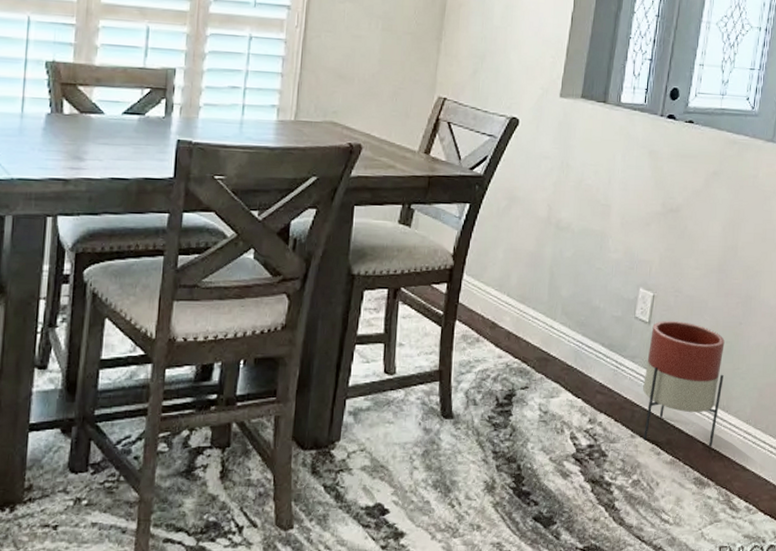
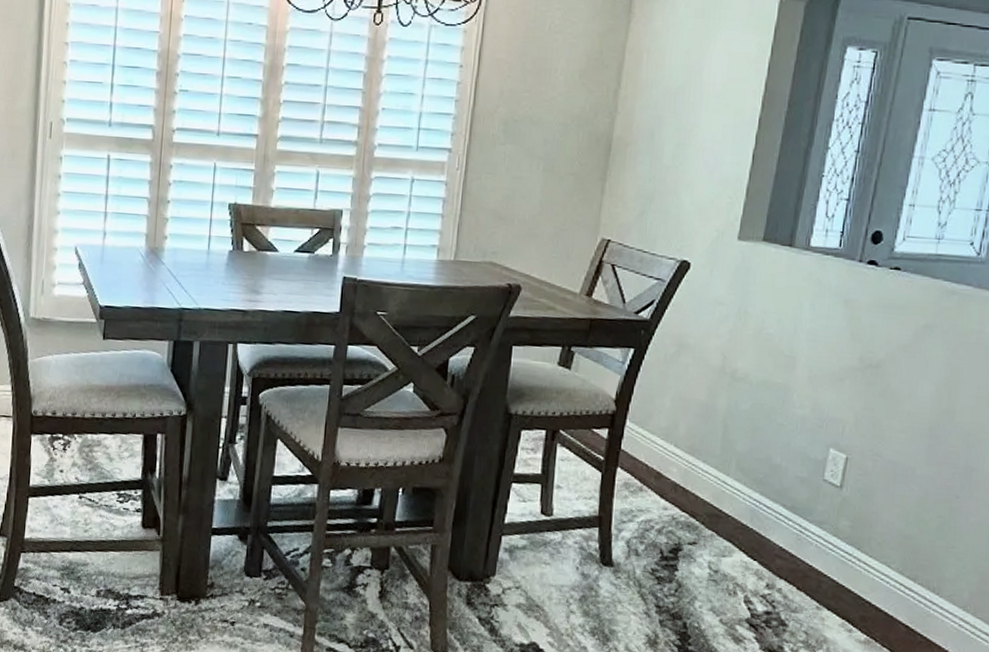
planter: present [643,321,725,447] -> none [831,486,937,632]

